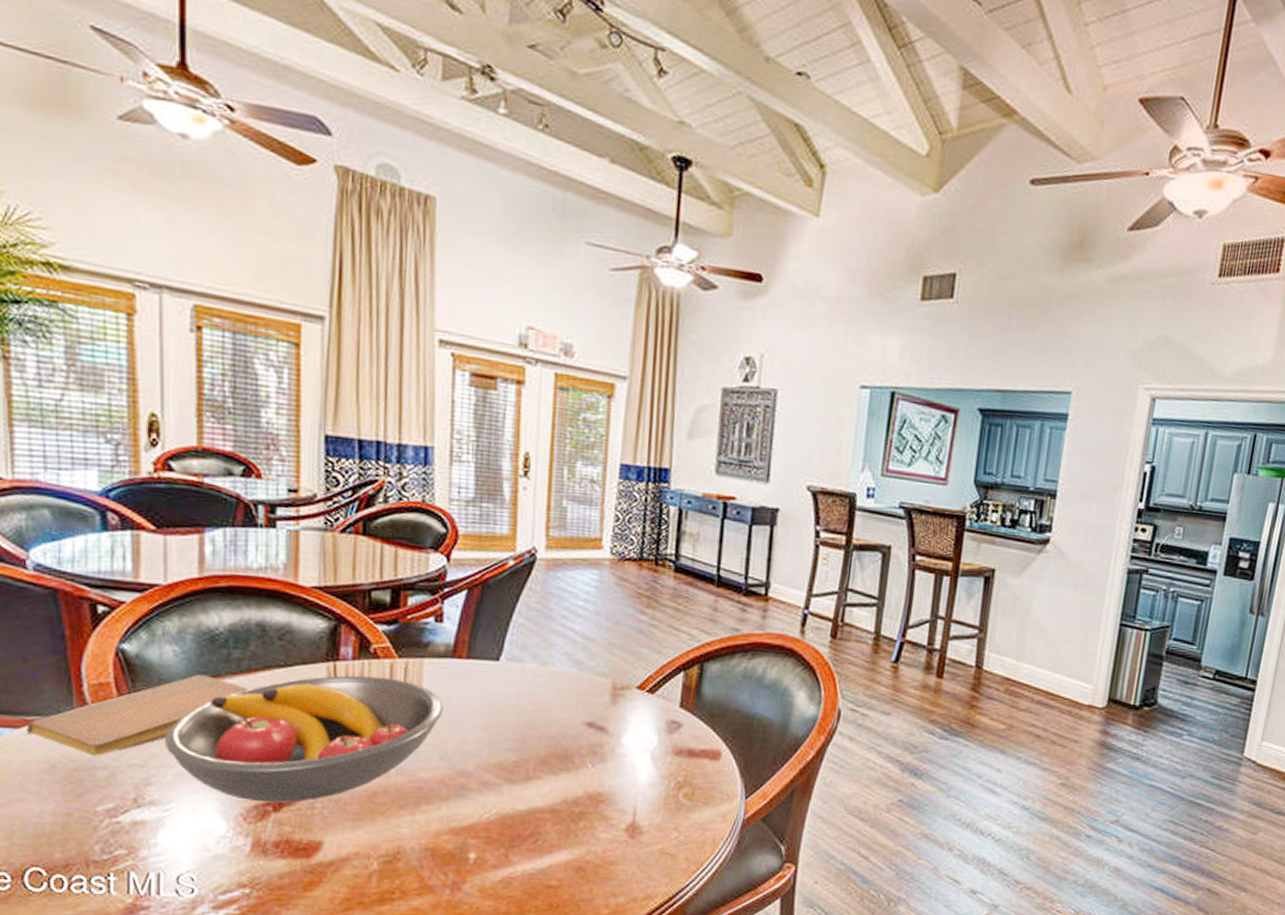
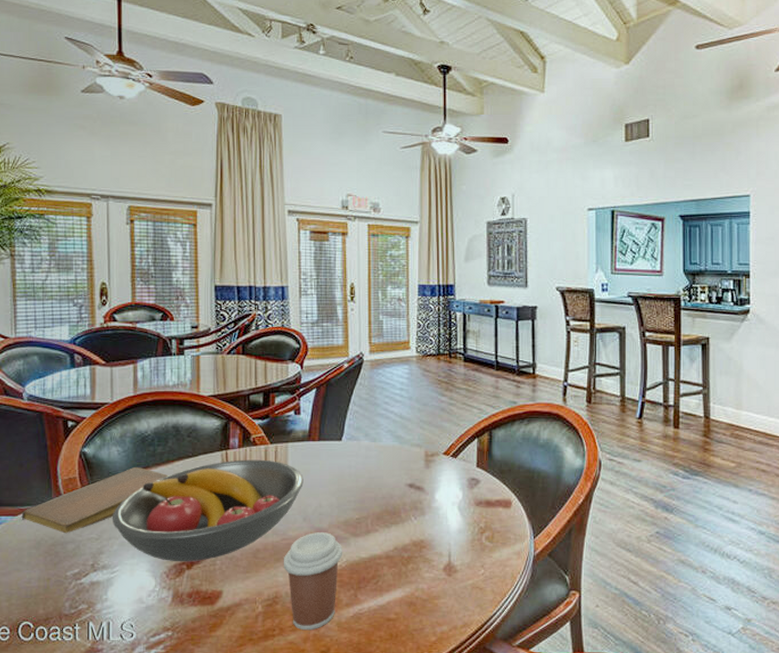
coffee cup: none [409,775,493,895] -> present [283,532,343,631]

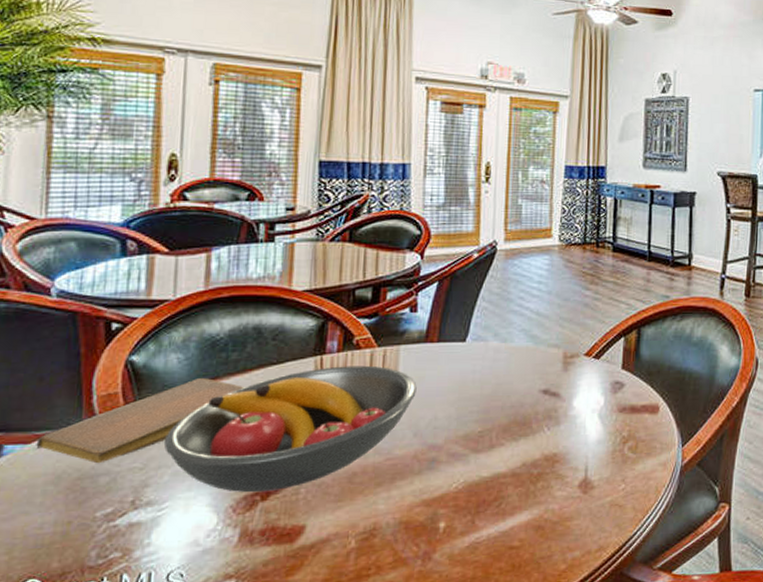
coffee cup: present [283,532,343,631] -> none [385,449,461,567]

